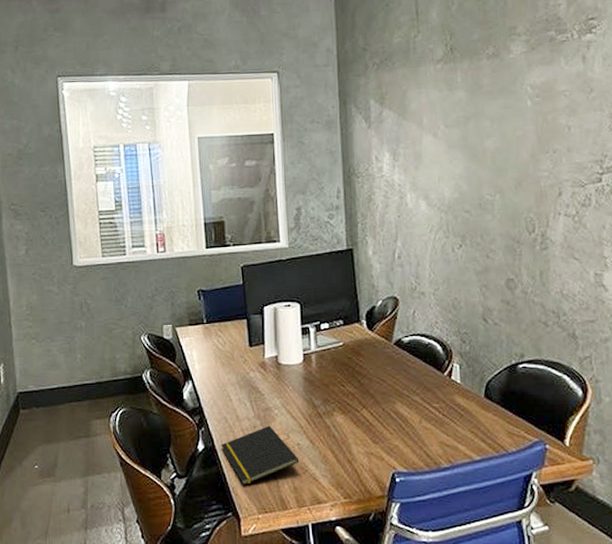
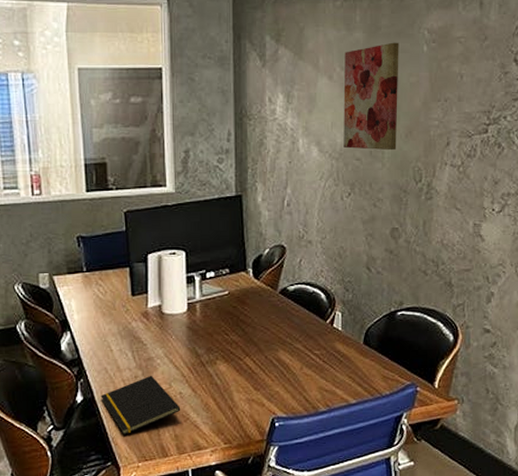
wall art: none [448,99,507,202] -> present [343,42,399,151]

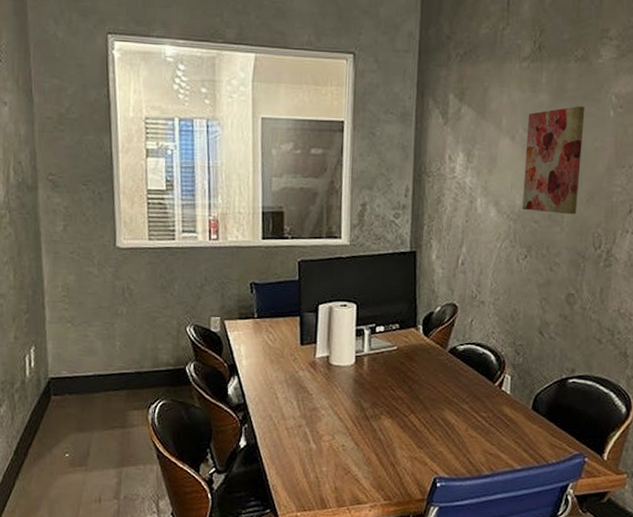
notepad: present [100,375,181,435] -> none [263,425,343,484]

